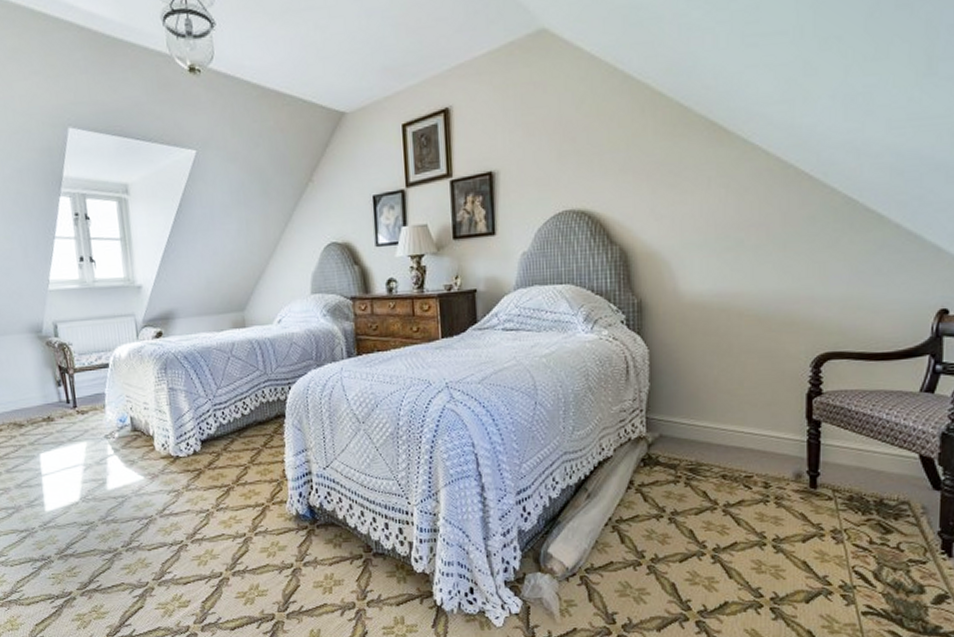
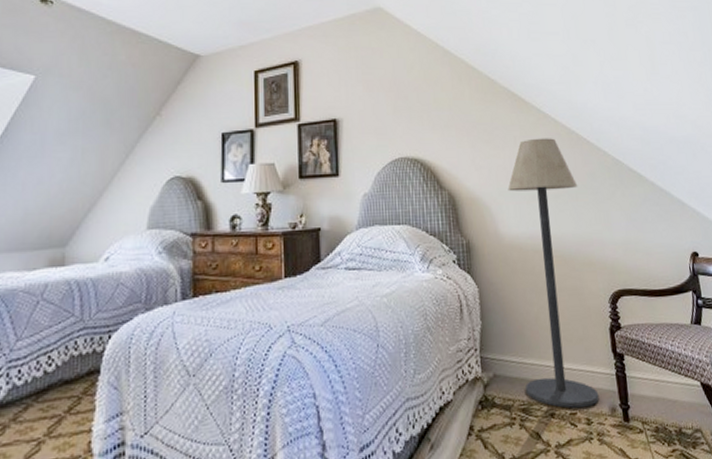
floor lamp: none [694,175,789,471] -> present [507,138,599,408]

